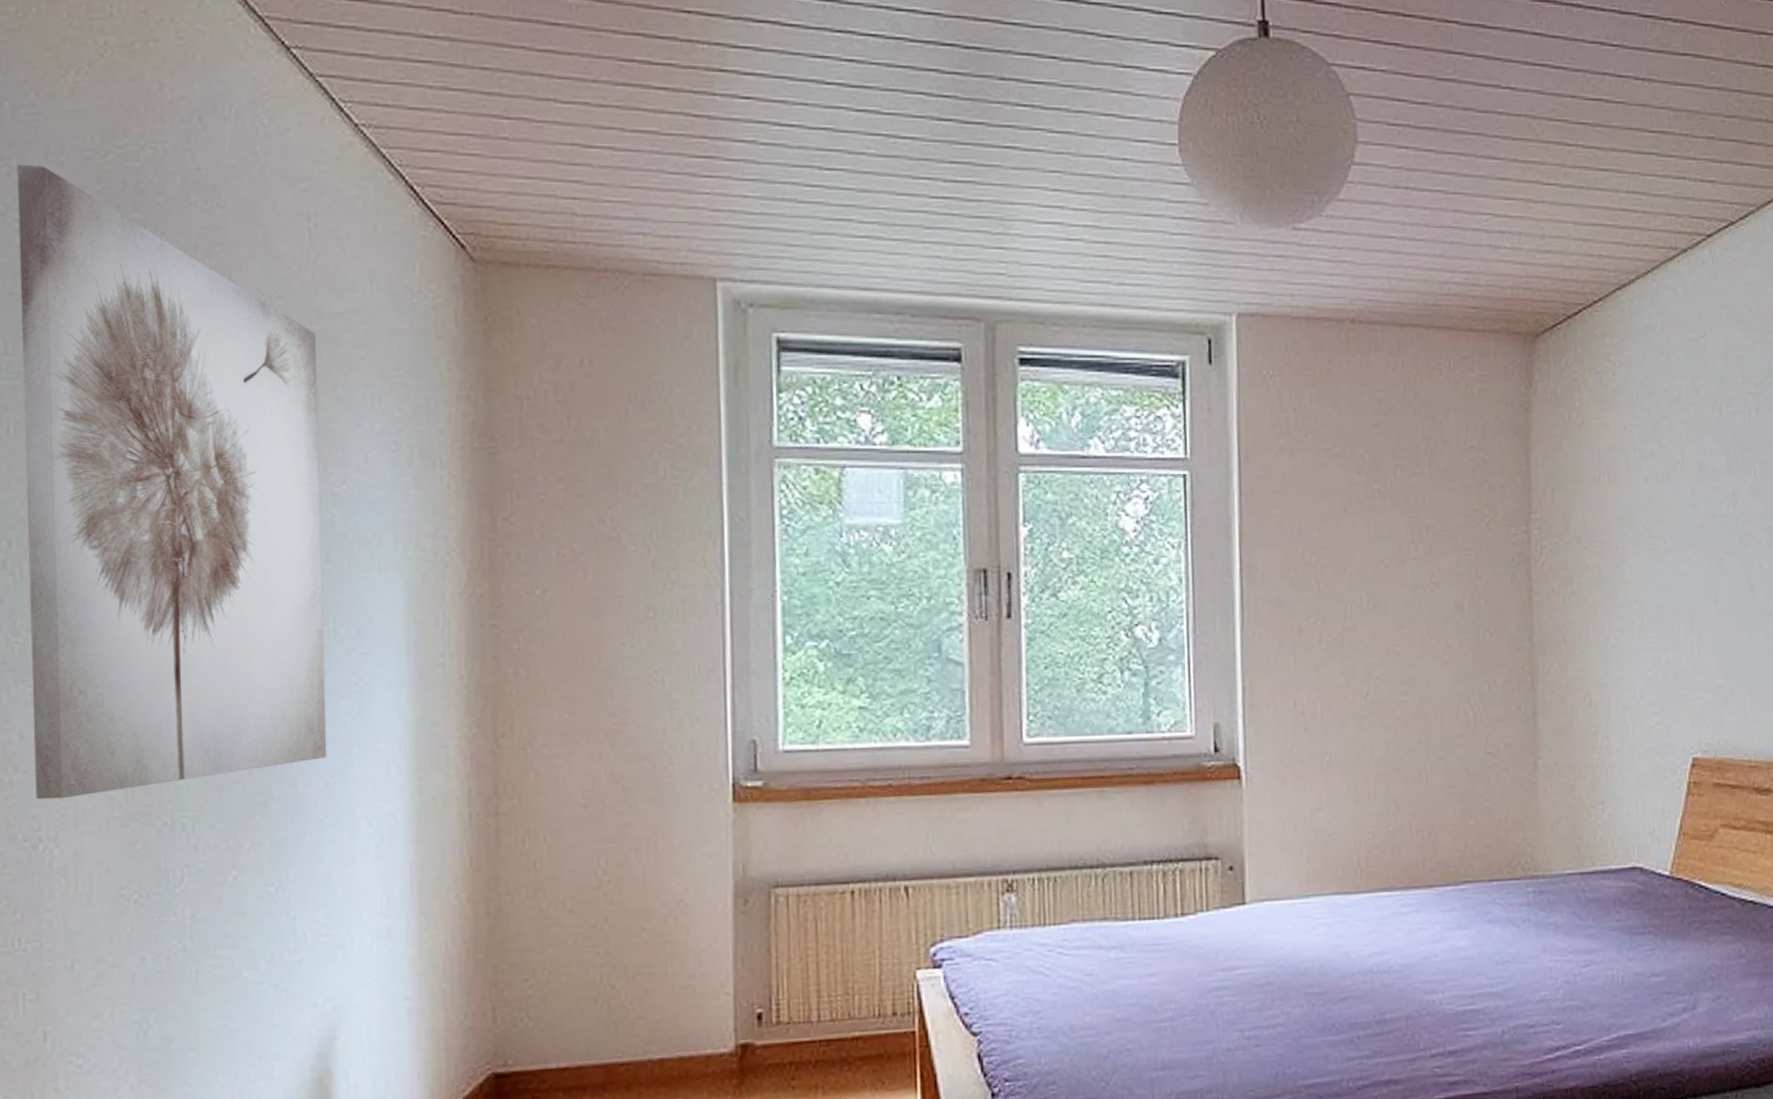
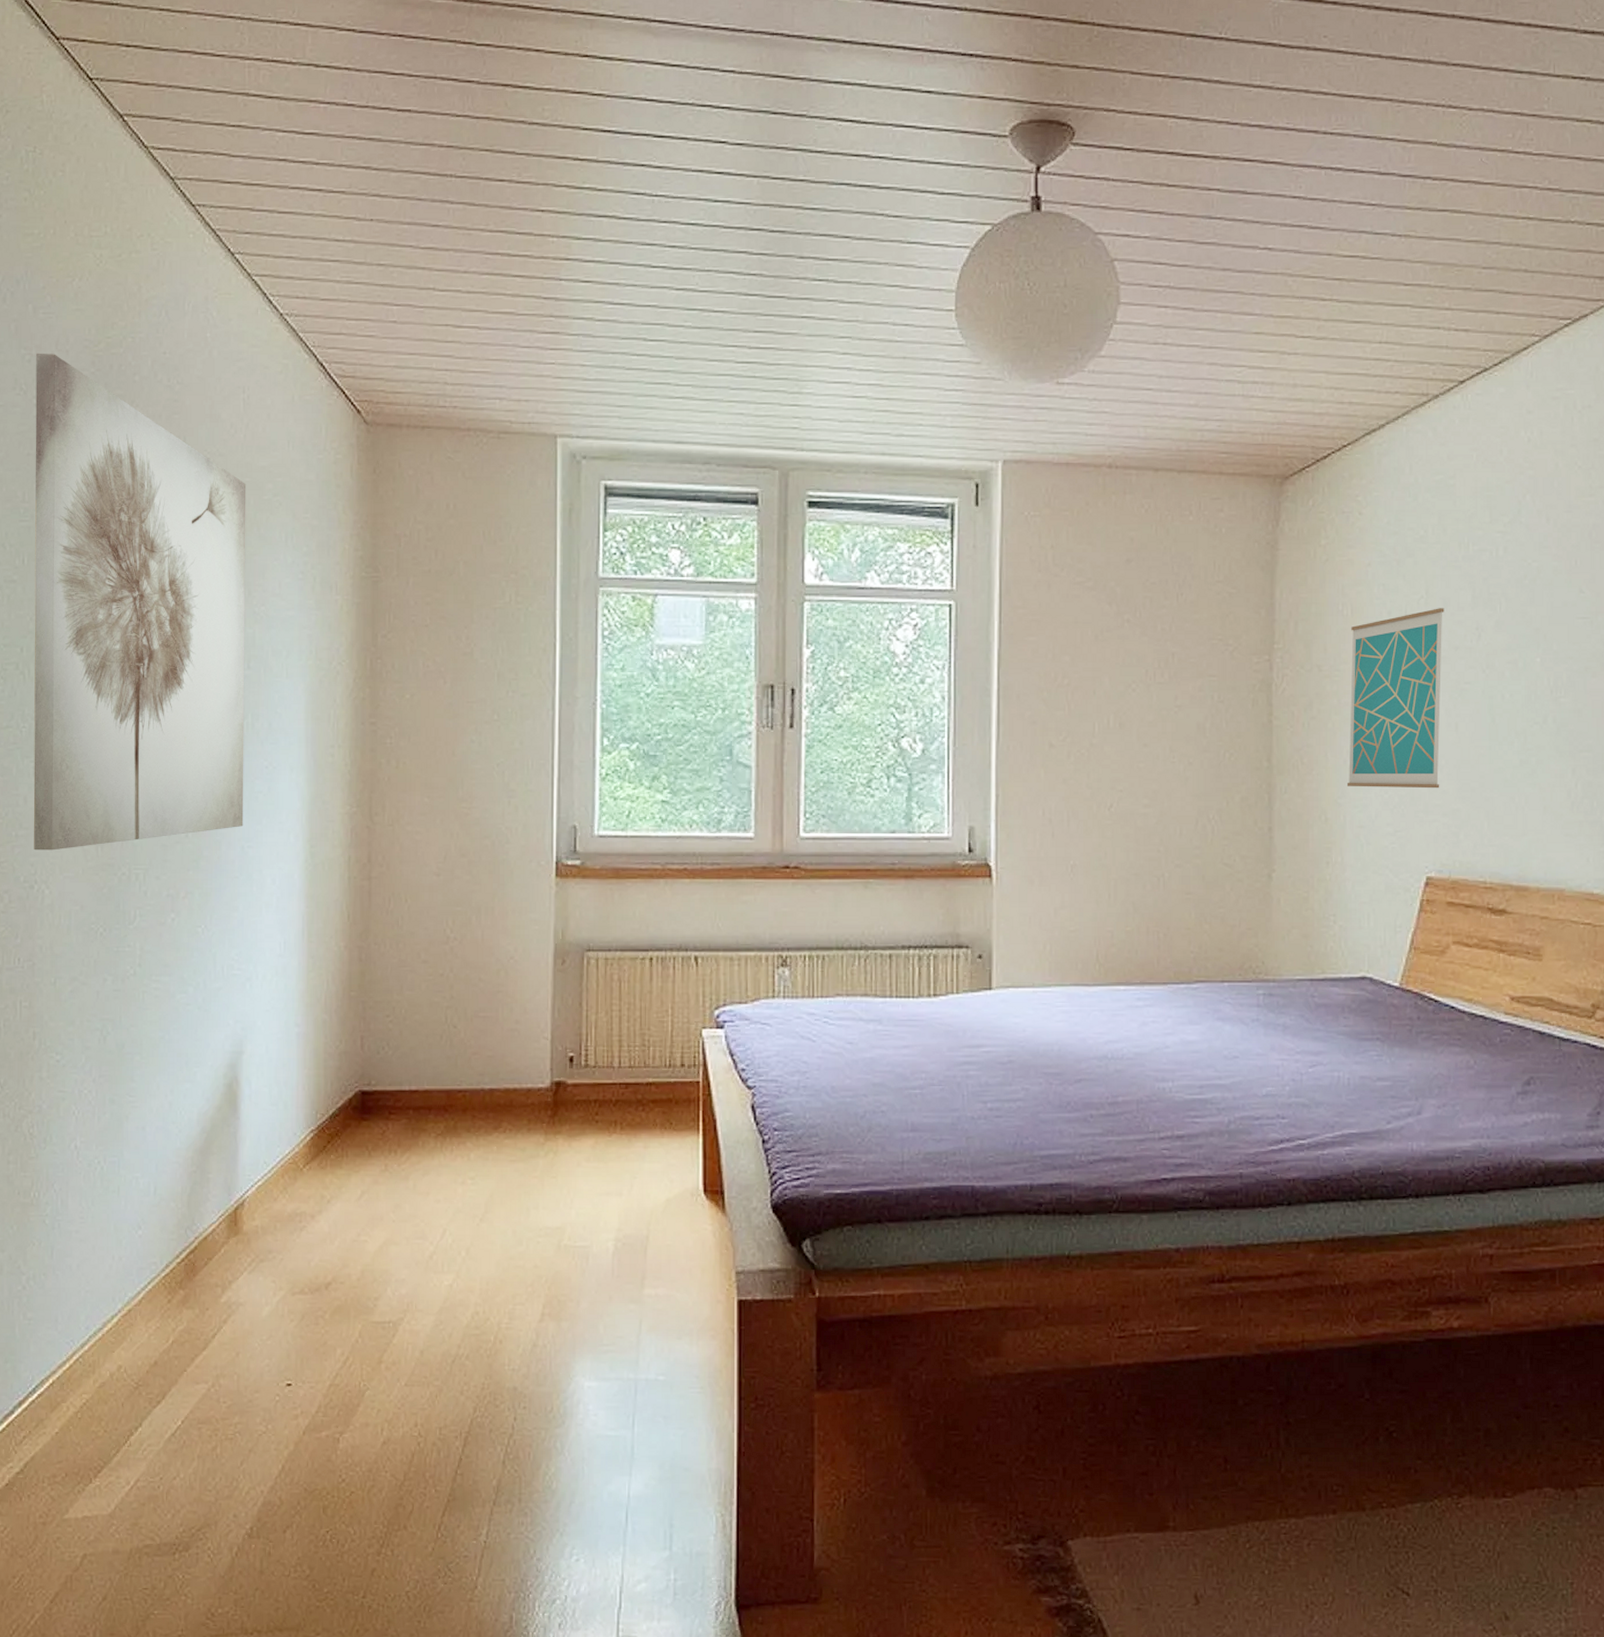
wall art: none [1609,474,1703,666] -> present [1346,608,1444,789]

